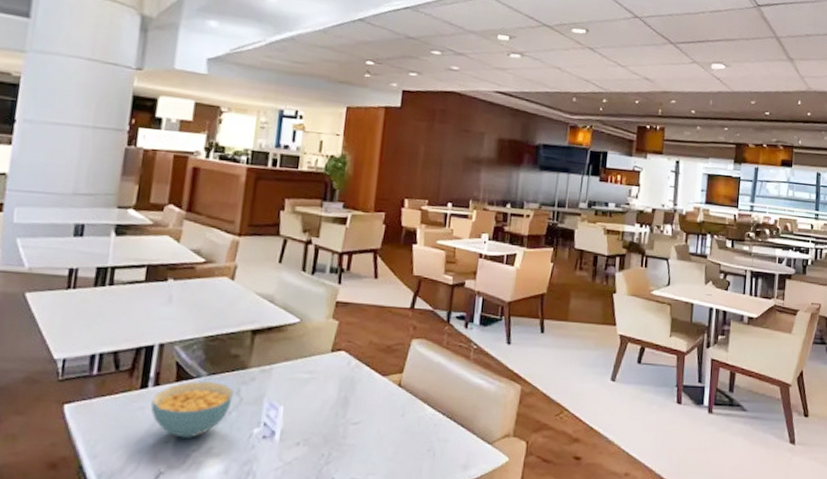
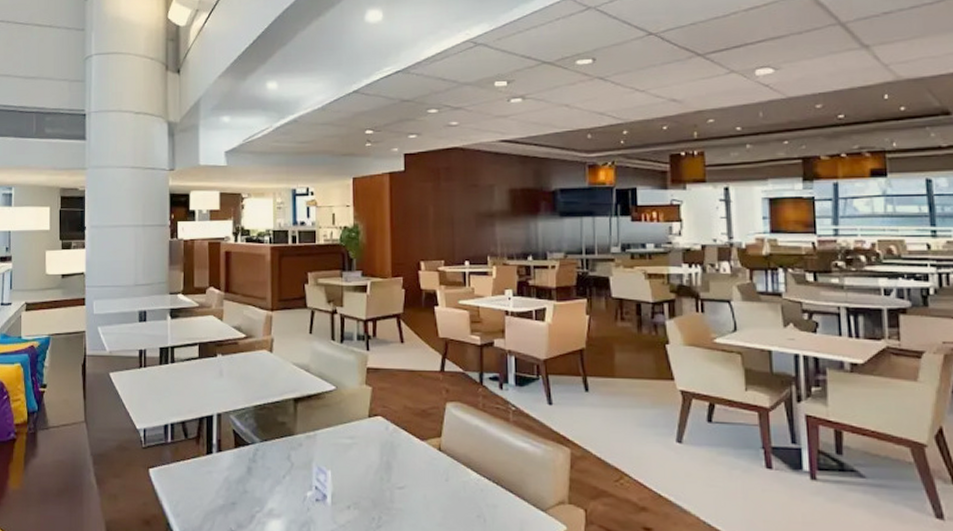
cereal bowl: present [150,381,234,438] -> none [217,447,285,500]

